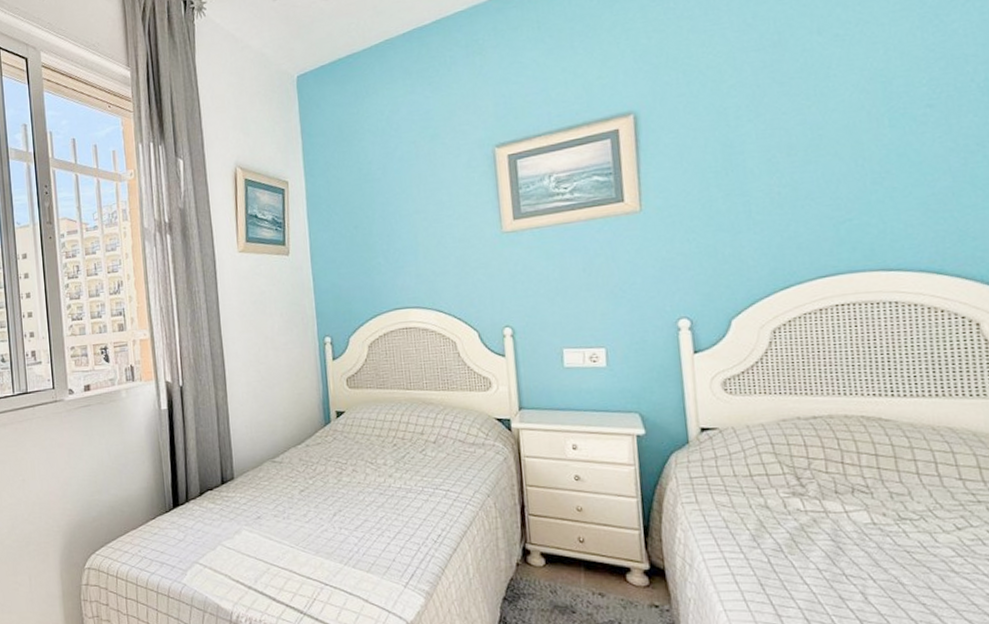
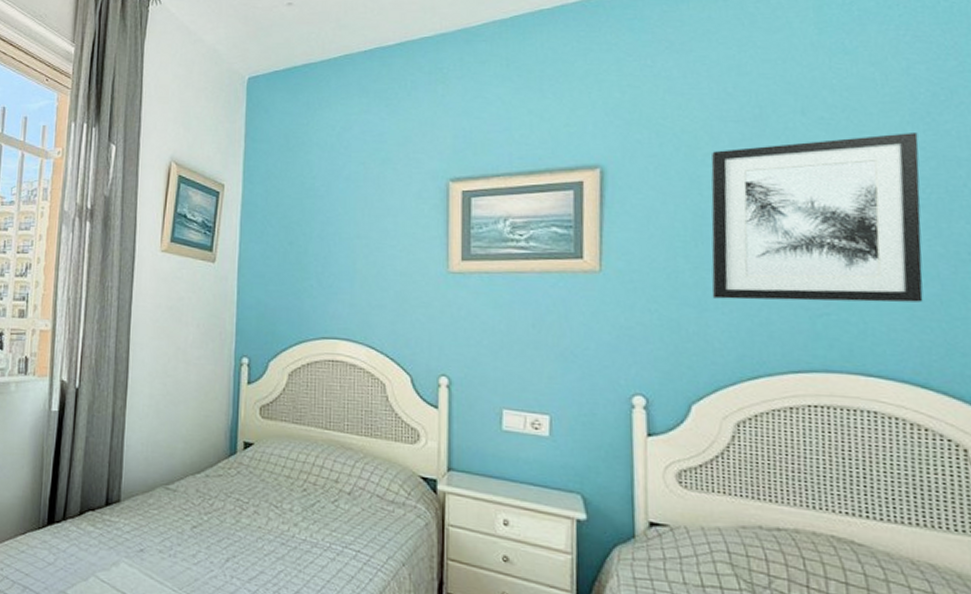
wall art: none [735,36,937,221] -> present [711,133,923,303]

